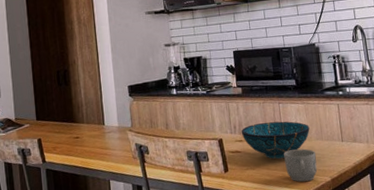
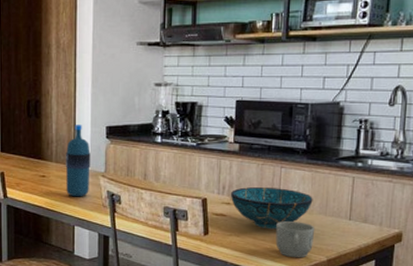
water bottle: none [94,87,120,153] -> present [65,125,91,197]

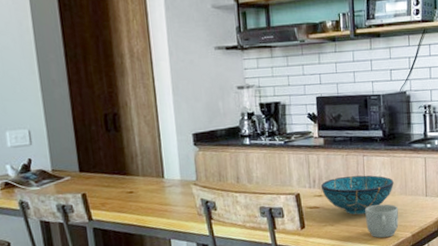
water bottle: present [65,125,91,197] -> none [152,134,182,210]

